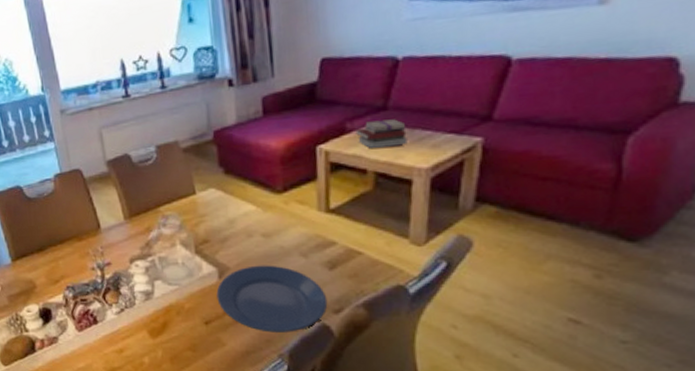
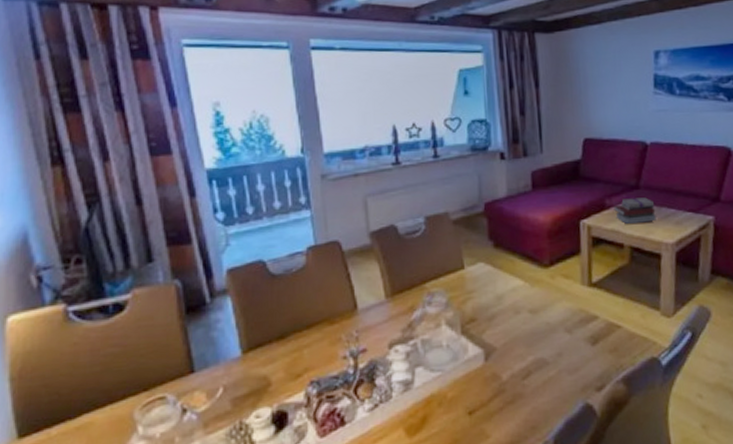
plate: present [216,265,328,333] -> none [482,343,591,418]

